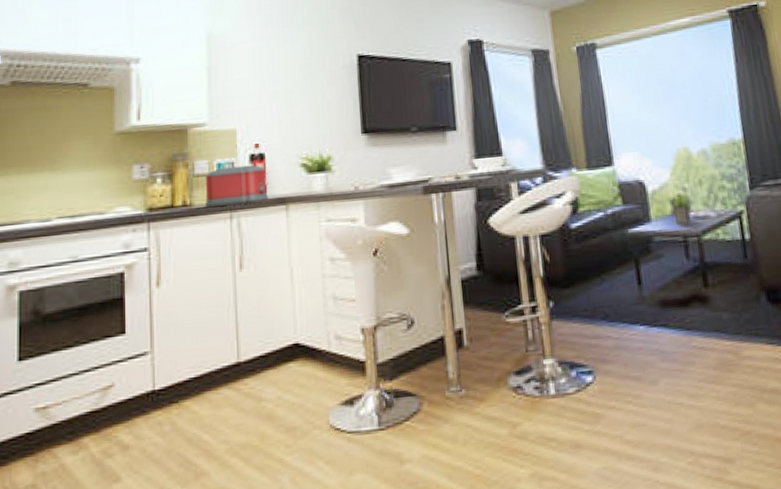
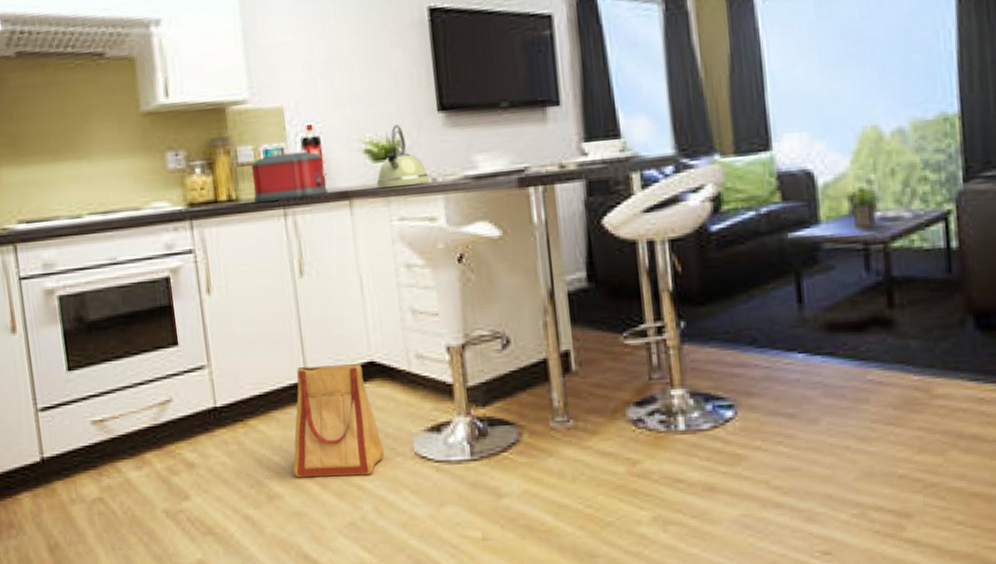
shopping bag: none [220,346,304,455] -> present [293,364,385,478]
kettle: none [308,144,353,196] -> present [375,124,431,189]

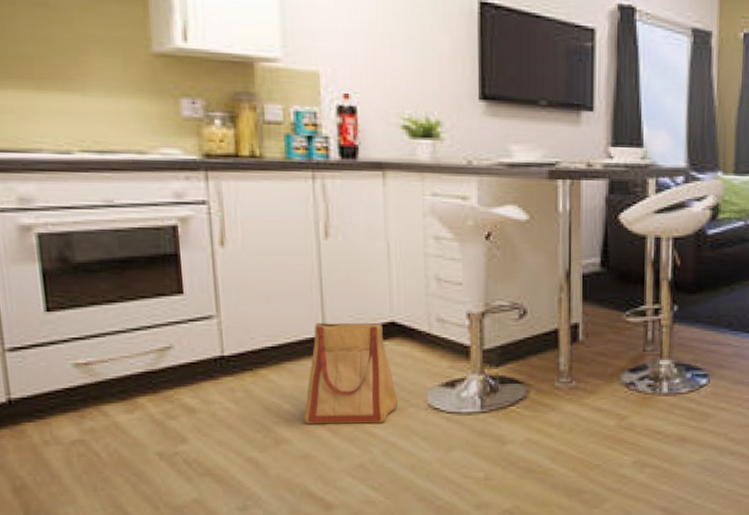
toaster: present [251,151,328,204] -> none [279,117,360,165]
kettle: present [375,124,431,189] -> none [411,106,466,166]

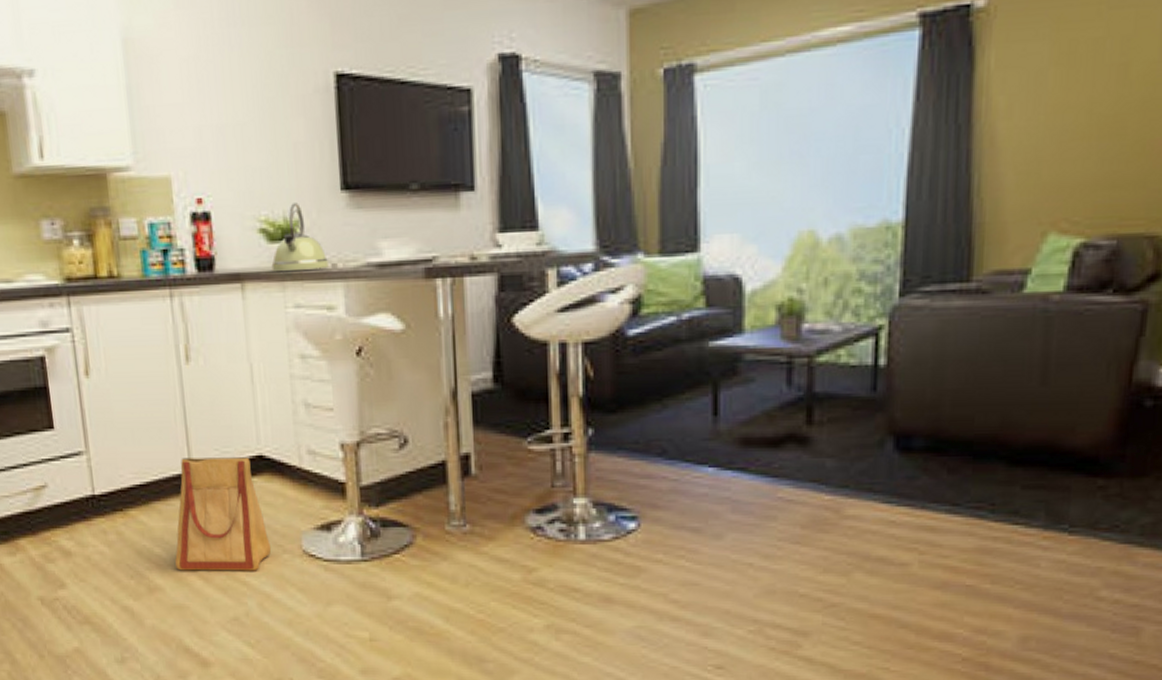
kettle: none [411,106,466,166] -> present [270,202,330,273]

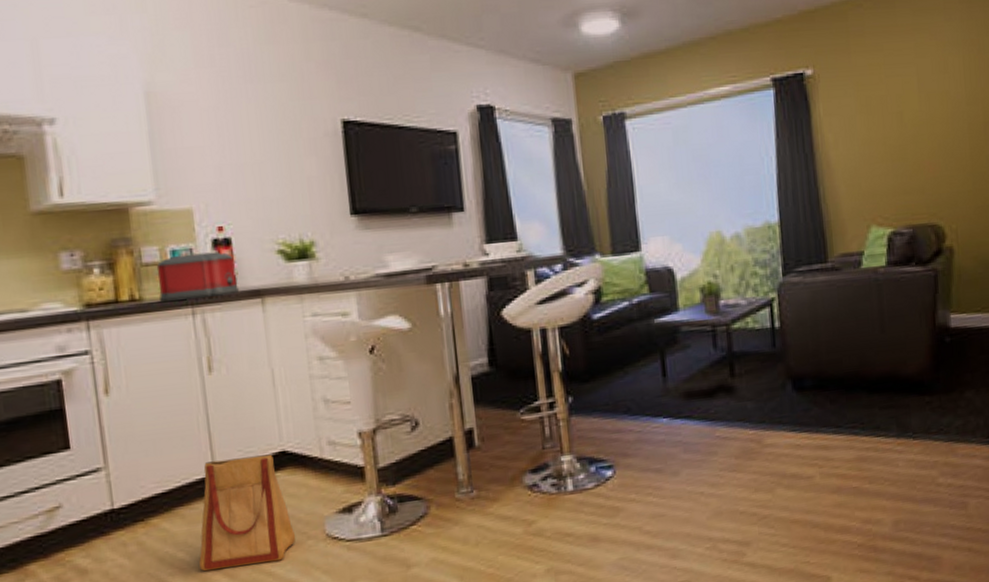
toaster: none [134,227,218,282] -> present [156,252,239,303]
kettle: present [270,202,330,273] -> none [288,227,343,287]

